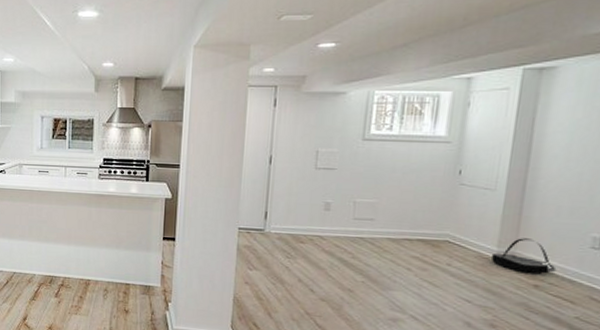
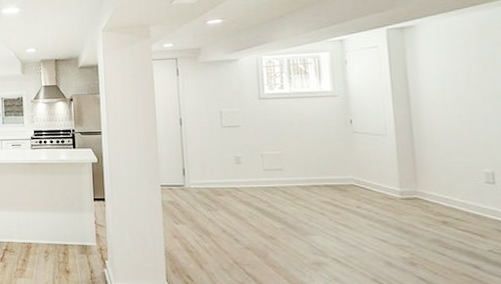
basket: present [490,238,557,274] -> none [395,178,460,210]

